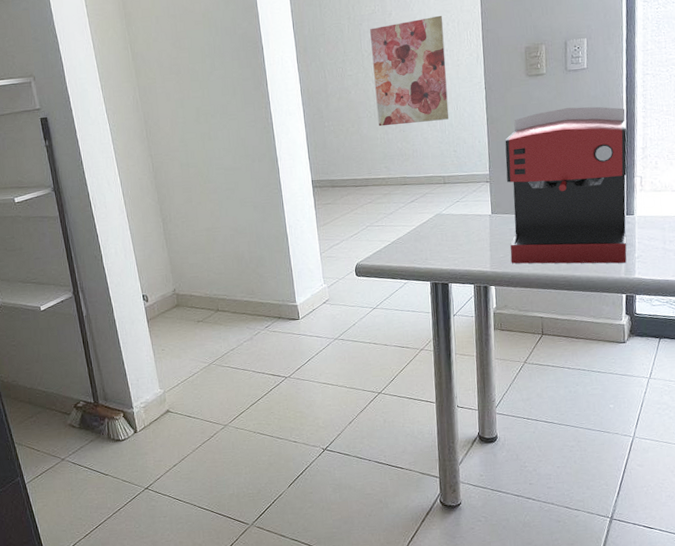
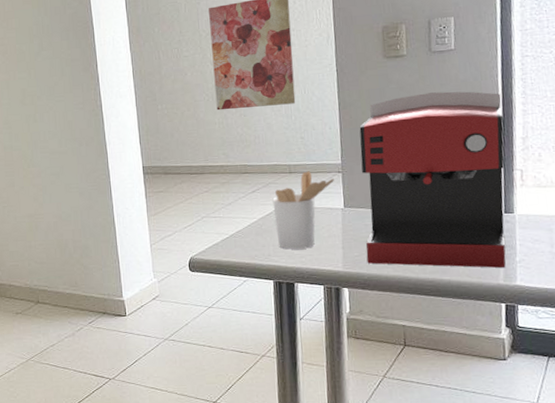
utensil holder: none [429,181,484,253] -> present [272,171,335,250]

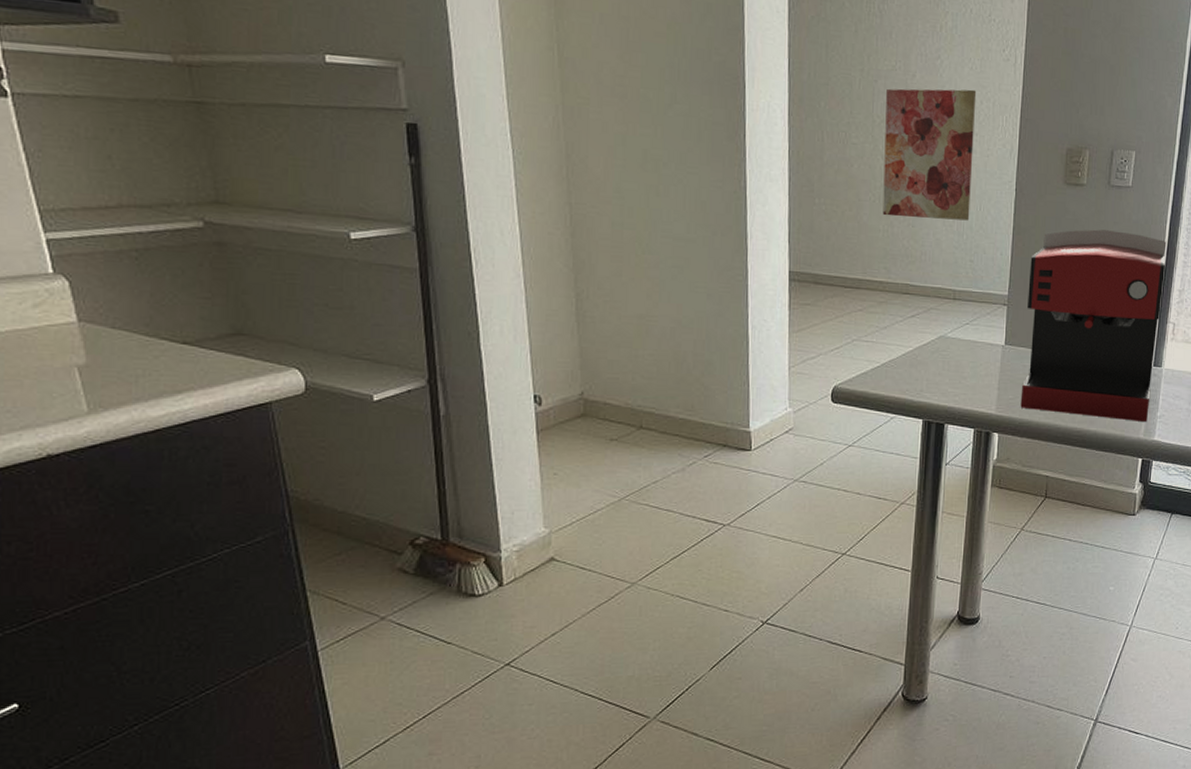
utensil holder: present [272,171,335,250] -> none [932,299,1000,387]

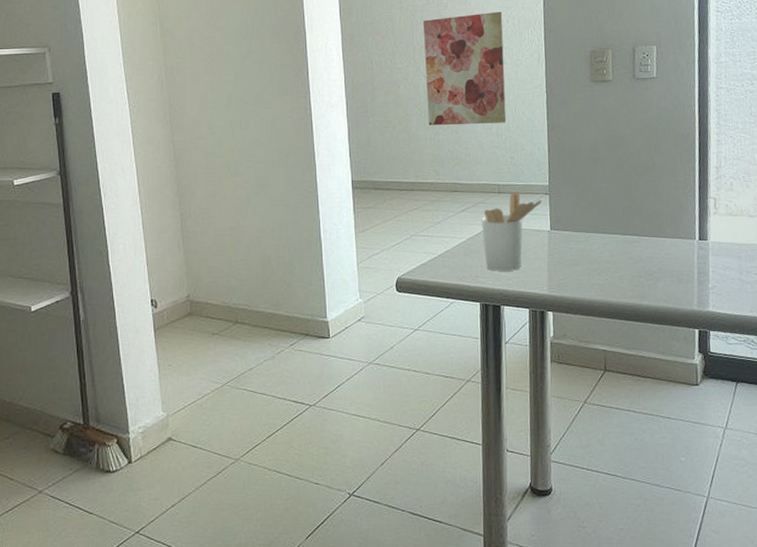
utensil holder: none [932,299,1000,387] -> present [481,192,543,271]
coffee maker: present [1020,229,1167,422] -> none [566,118,700,294]

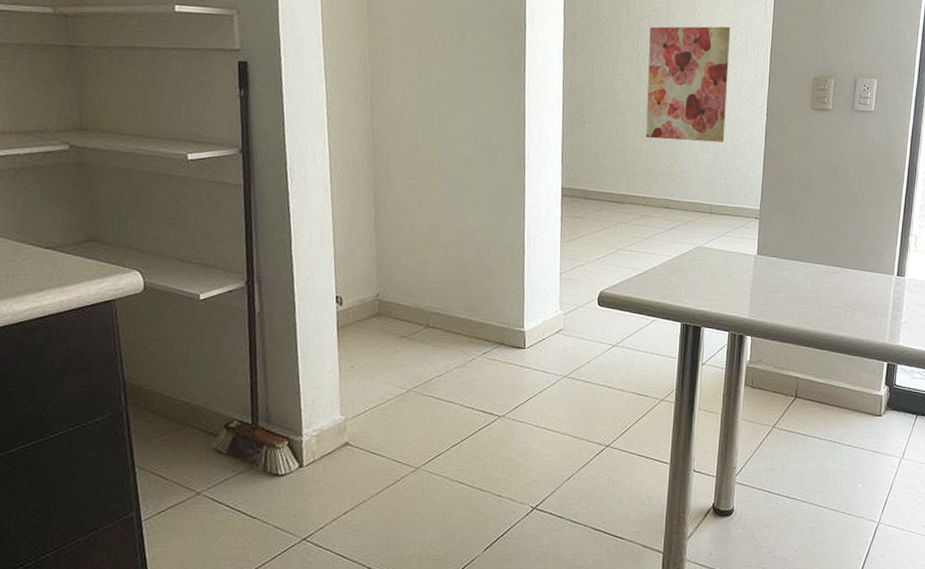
utensil holder: present [481,192,543,271] -> none [689,213,752,293]

